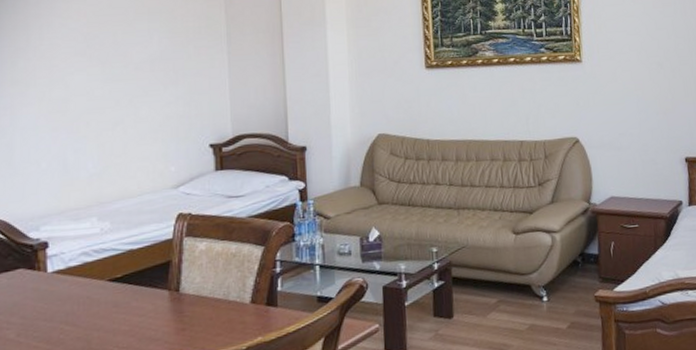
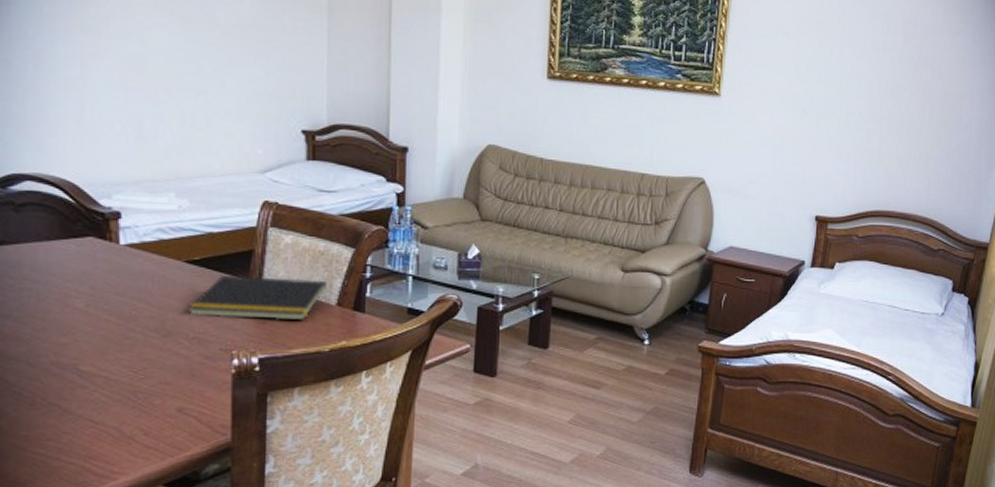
notepad: none [111,281,240,331] -> present [187,274,327,321]

